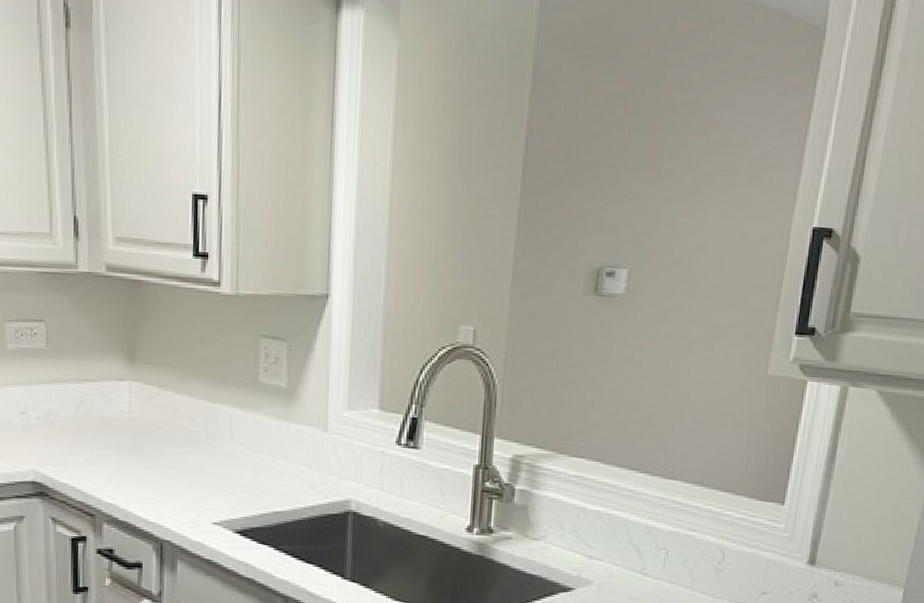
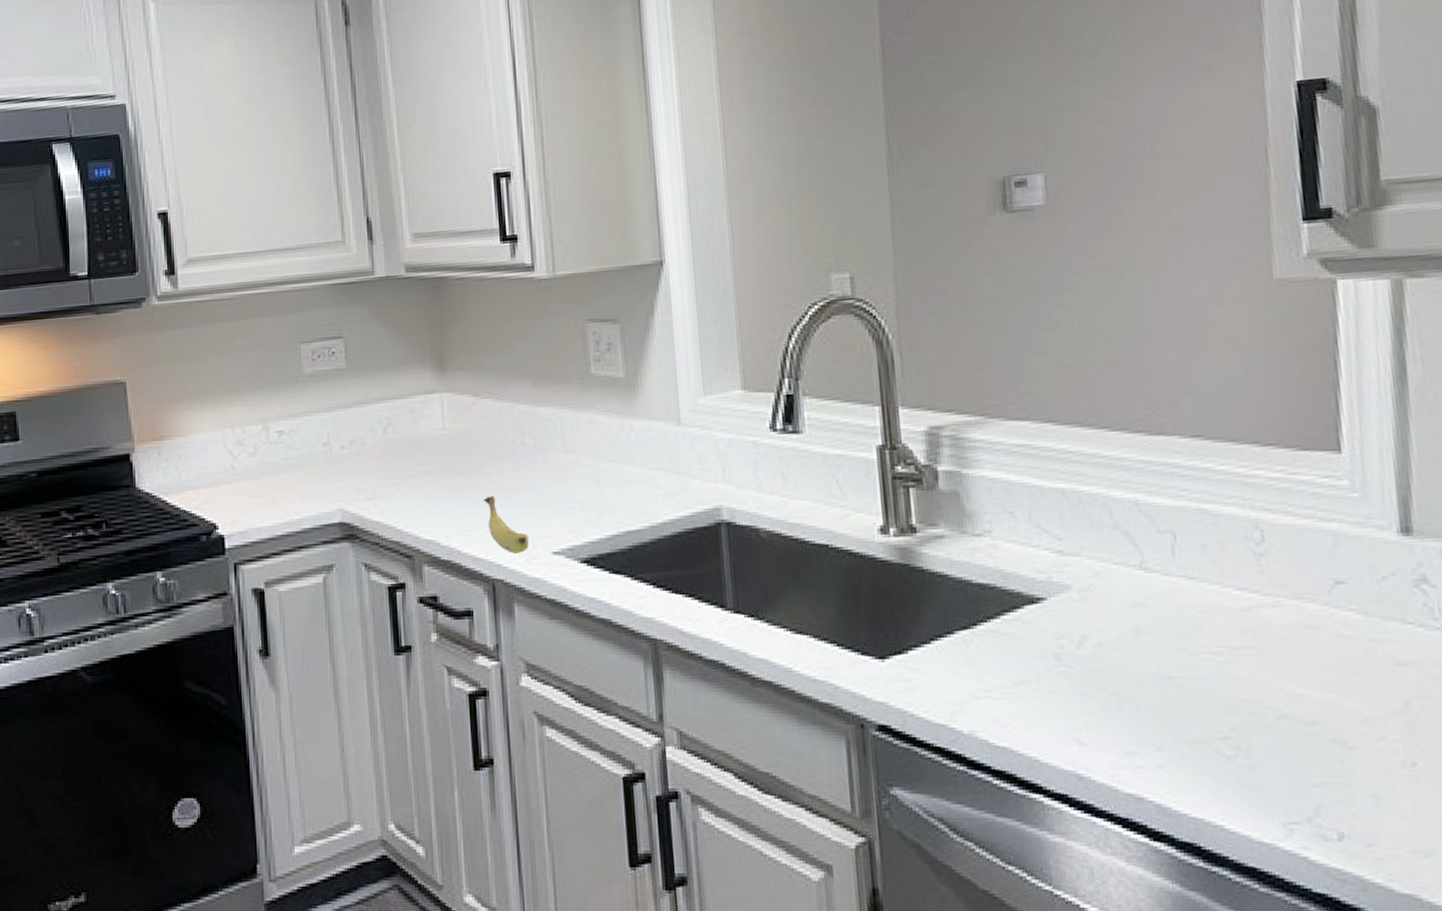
banana: none [159,472,194,521] -> present [483,496,529,554]

